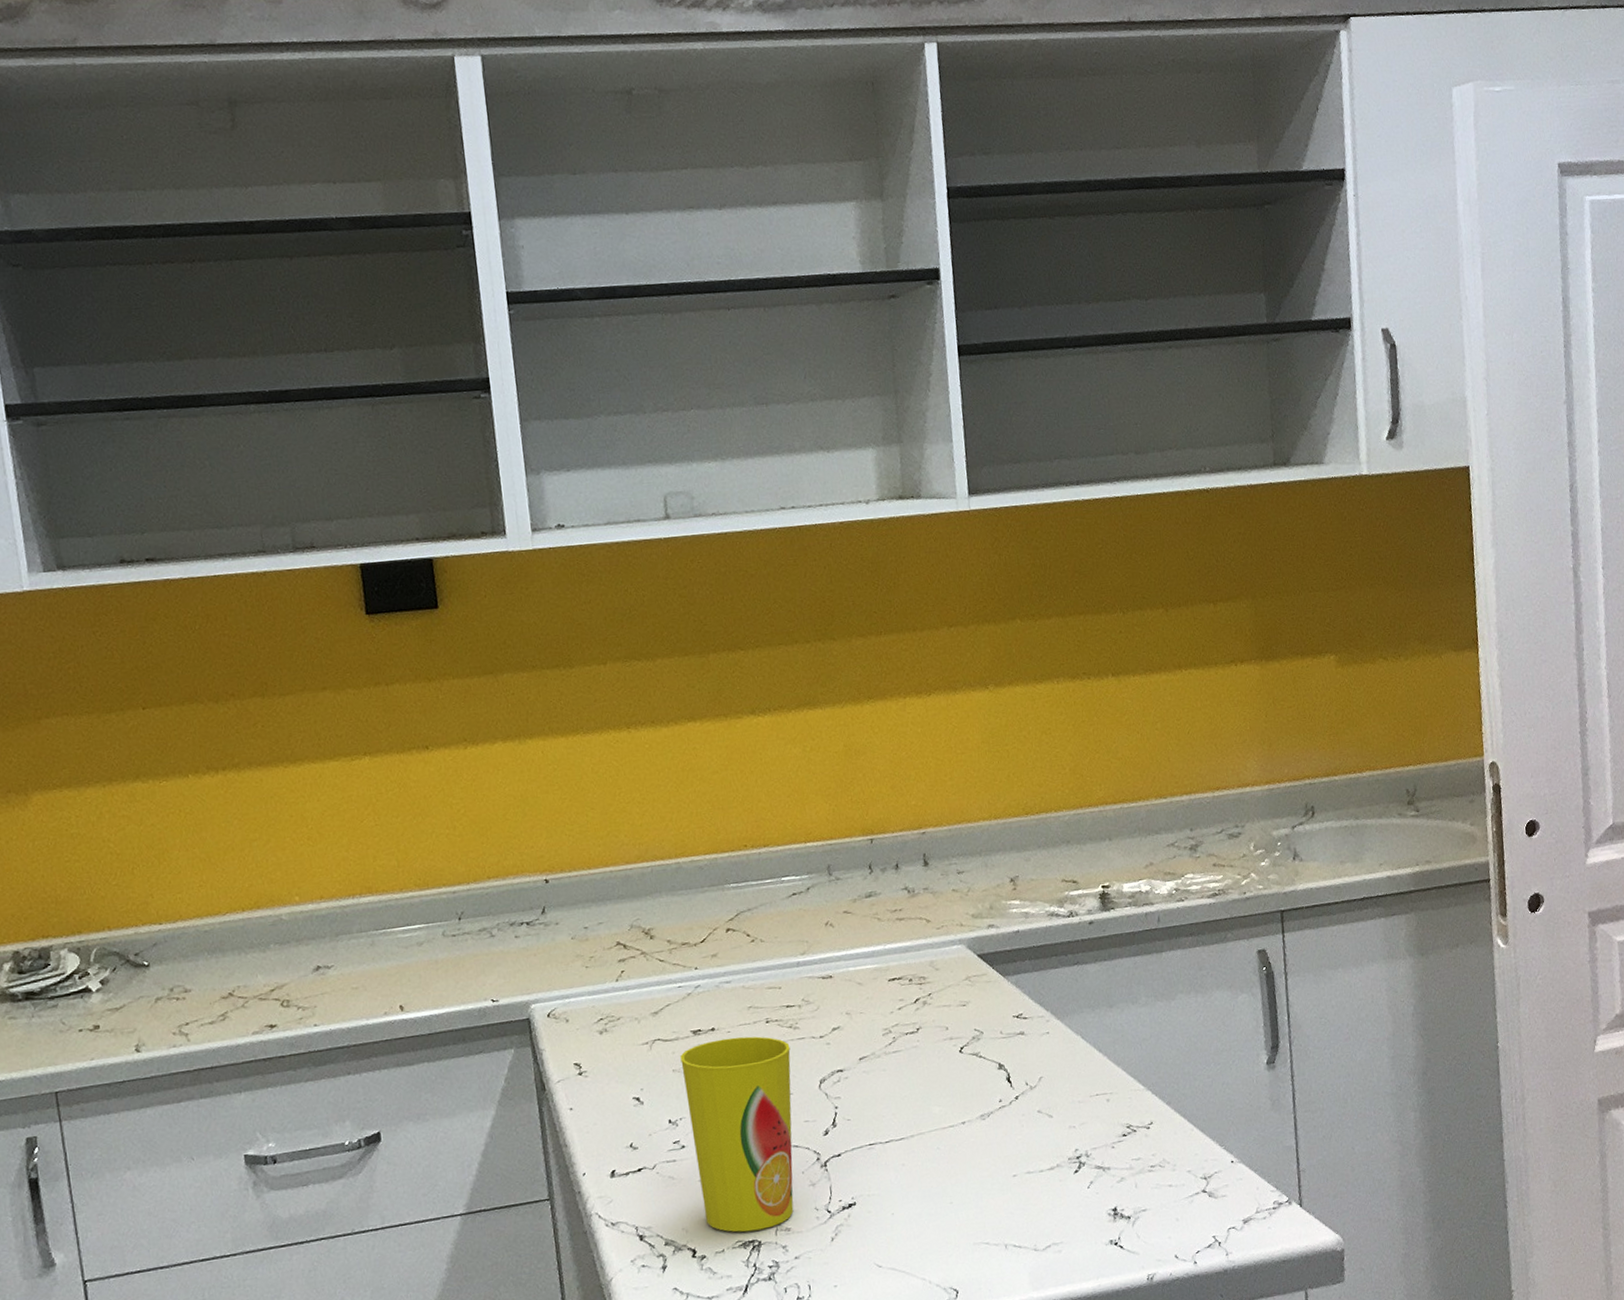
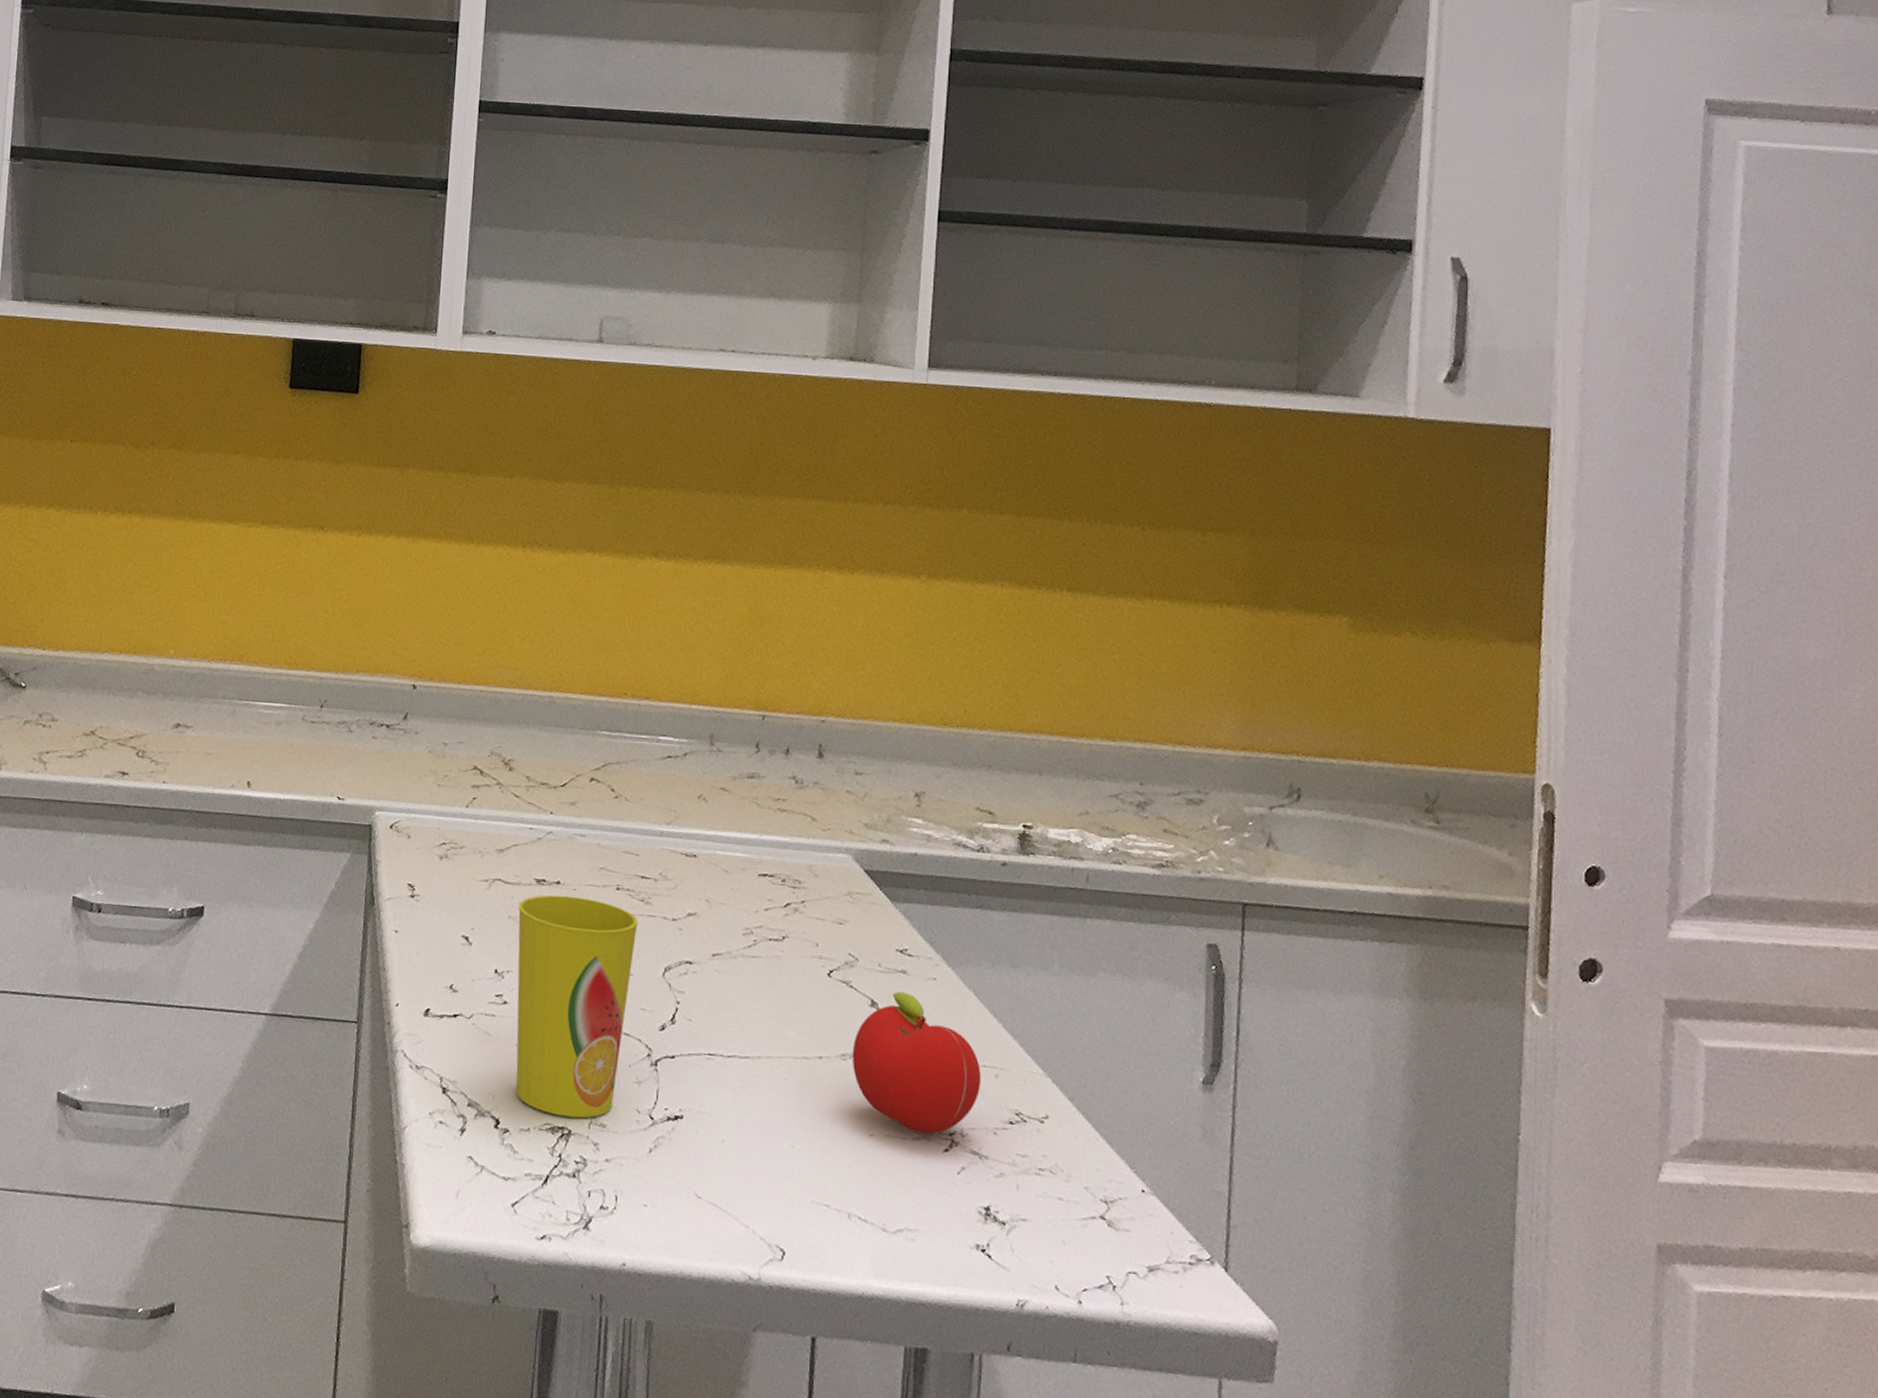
fruit: none [988,1050,1097,1164] -> present [852,992,982,1135]

